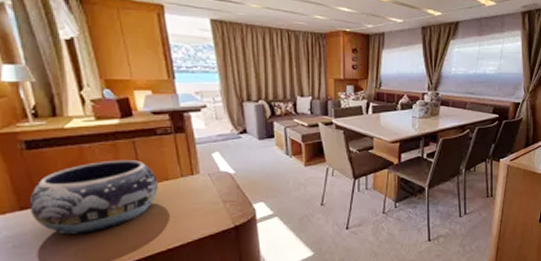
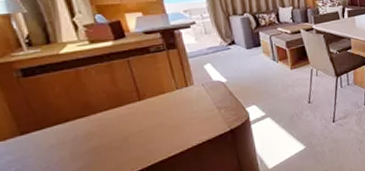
decorative bowl: present [29,159,159,235] -> none [29,77,156,155]

